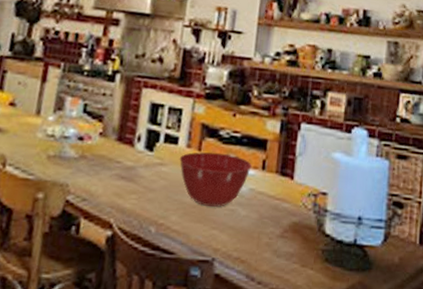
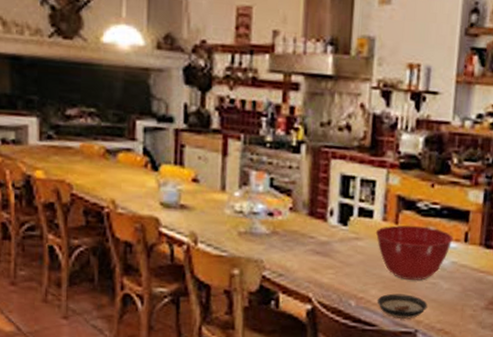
saucer: none [176,220,226,247] -> present [376,293,428,319]

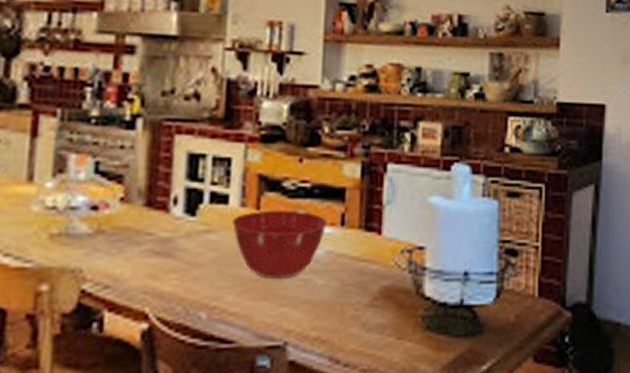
saucer: present [376,293,428,319] -> none [234,297,299,329]

